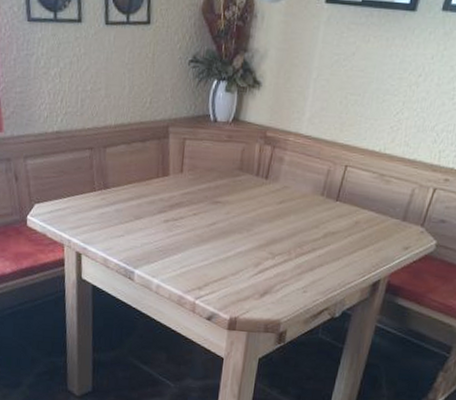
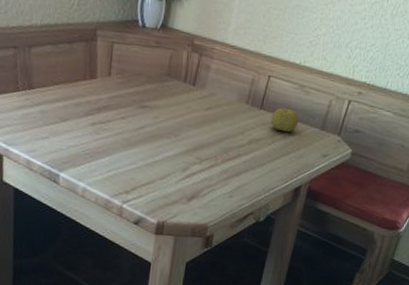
fruit: none [347,198,379,225] -> present [270,107,299,133]

